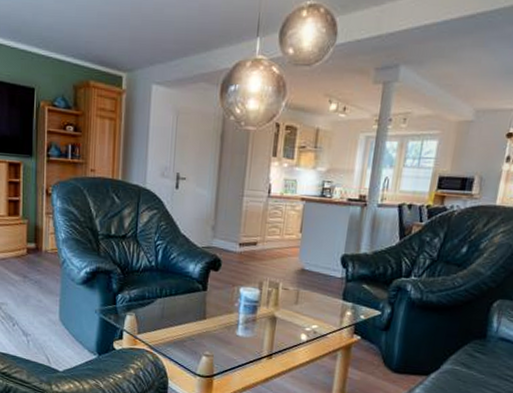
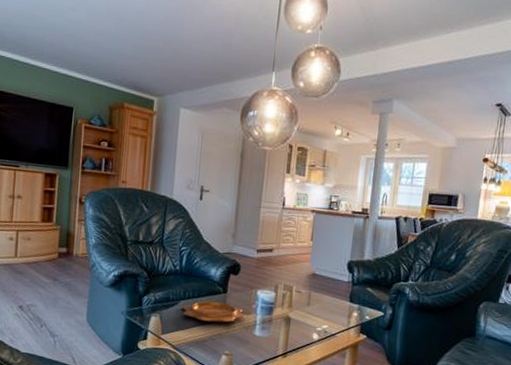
decorative bowl: none [157,299,228,323] -> present [181,301,246,323]

